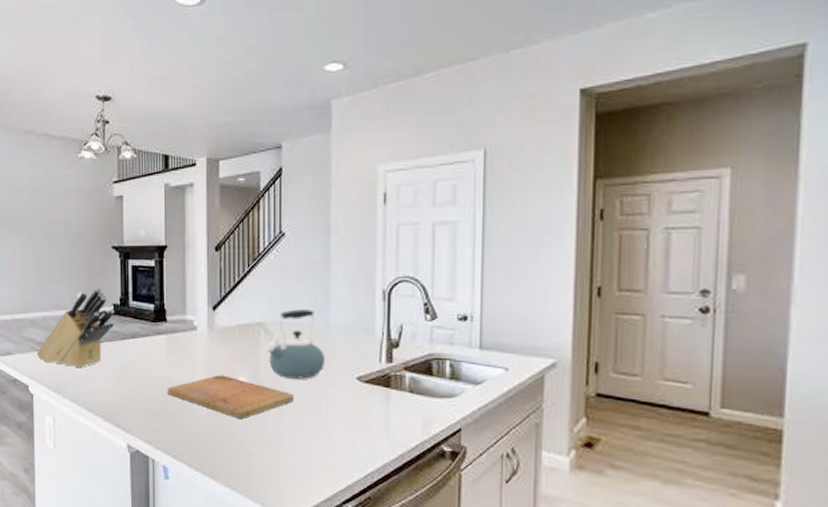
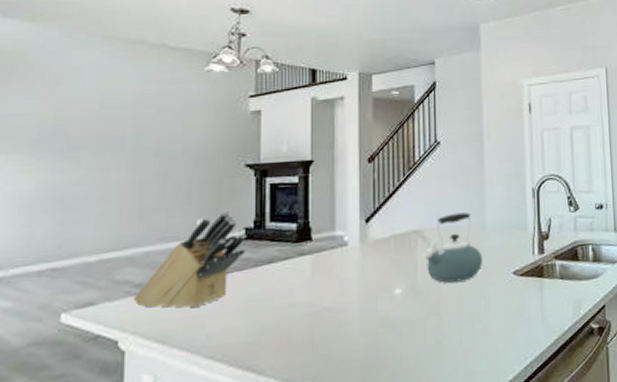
cutting board: present [168,375,293,420] -> none [312,289,453,334]

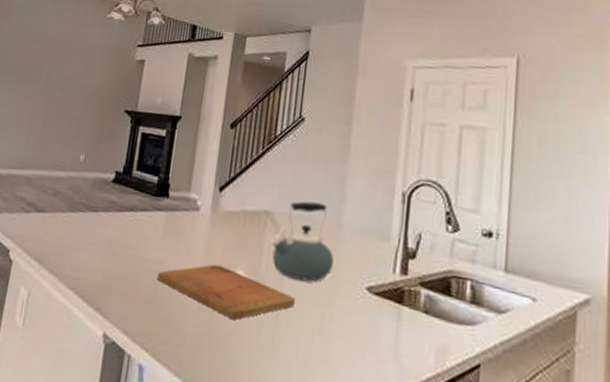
knife block: present [133,210,247,308] -> none [25,151,116,238]
cutting board: none [312,289,453,334] -> present [157,264,295,320]

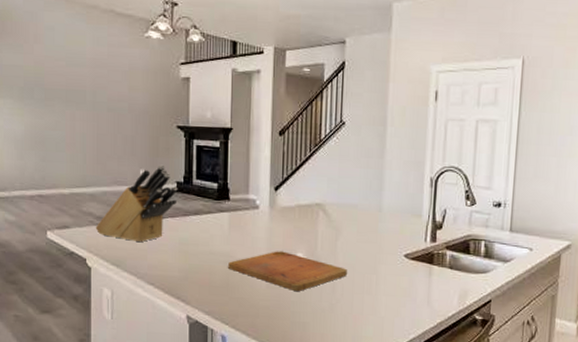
knife block: none [25,151,116,238] -> present [95,164,178,243]
kettle: present [269,201,335,282] -> none [322,192,378,256]

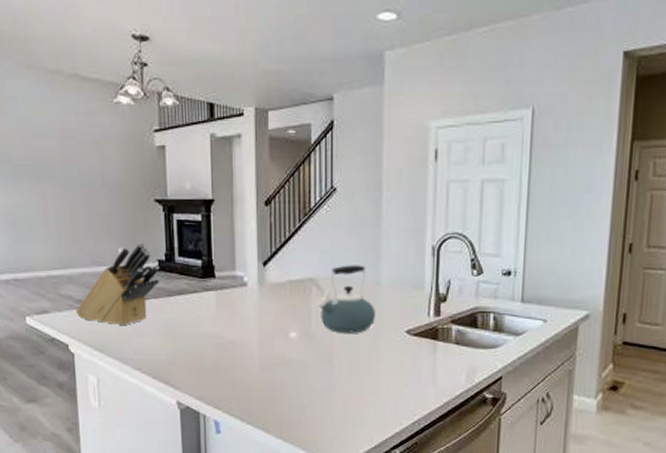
cutting board: present [228,251,347,292] -> none [218,330,345,374]
kettle: none [322,192,378,256] -> present [316,265,376,333]

